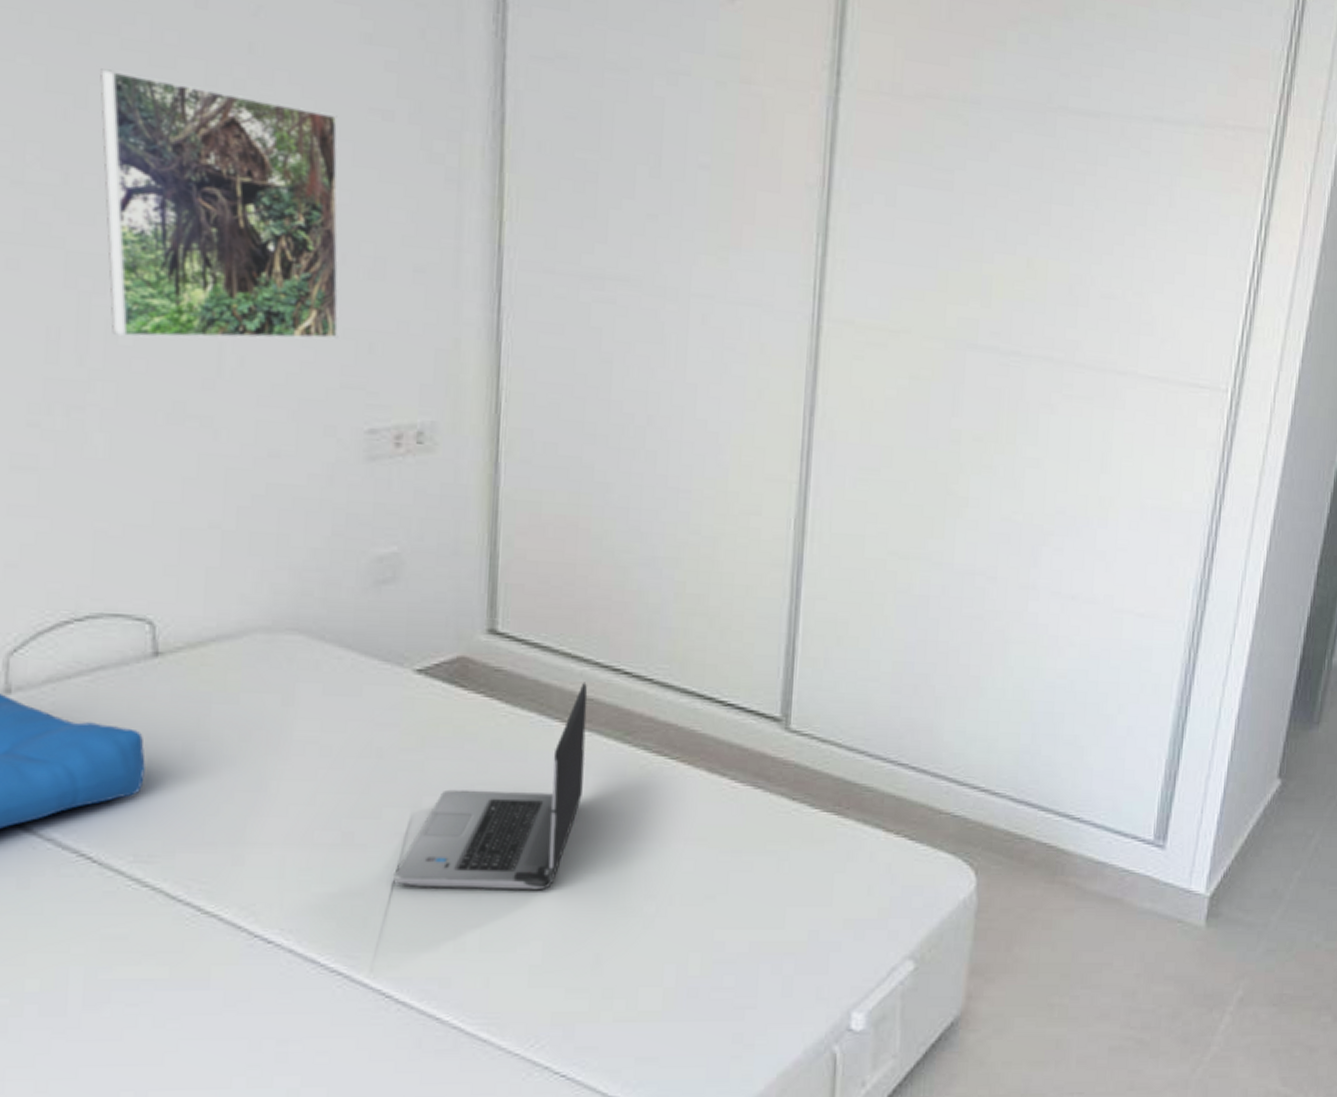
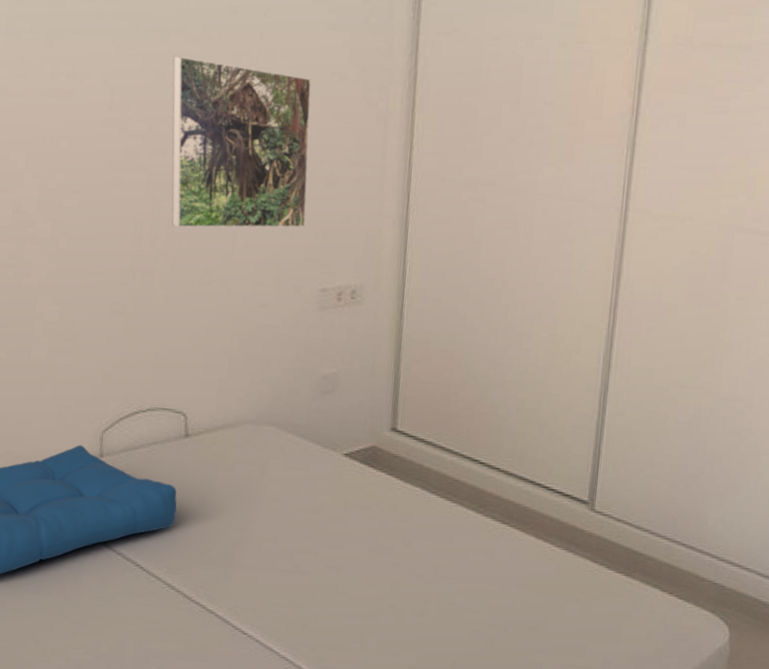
laptop computer: present [393,682,588,891] -> none [323,468,455,614]

